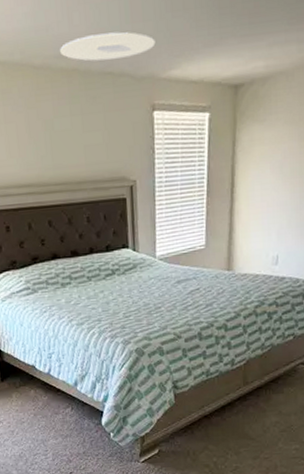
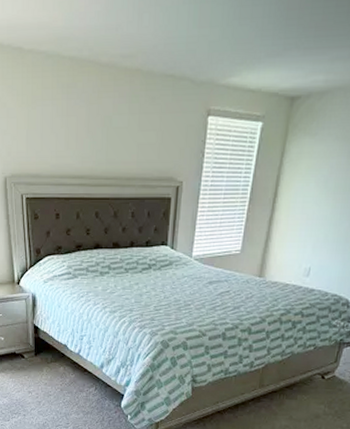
ceiling light: present [60,32,156,61] -> none [127,36,219,63]

